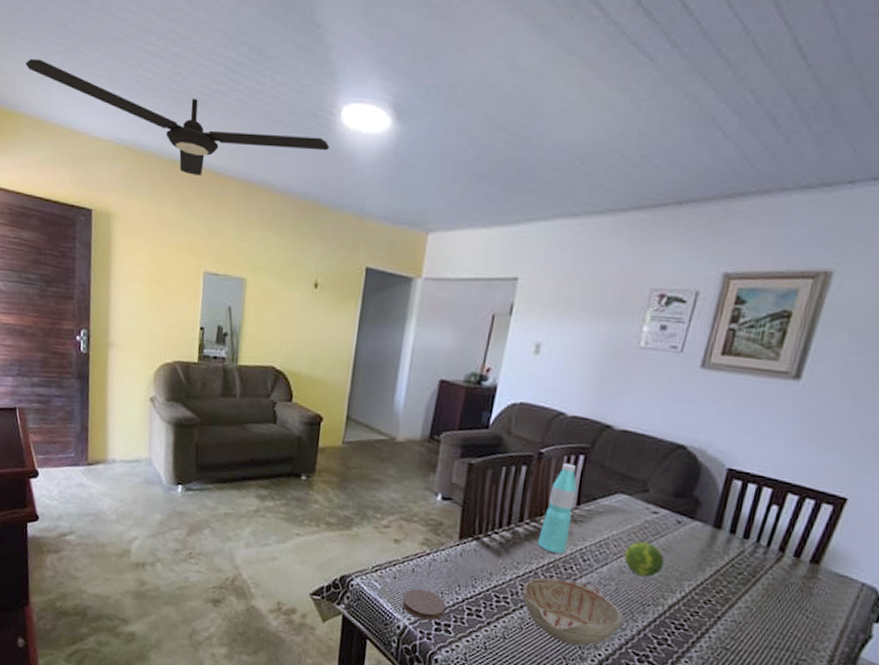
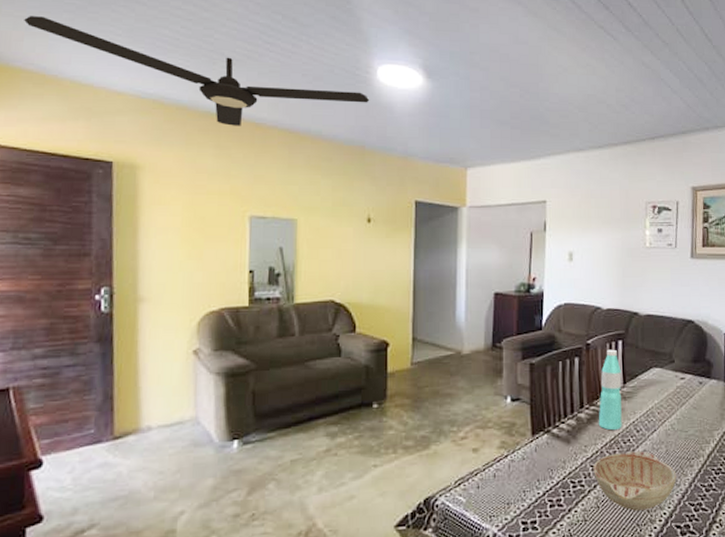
coaster: present [401,588,446,621] -> none [488,492,530,523]
fruit: present [623,540,665,577] -> none [666,404,697,435]

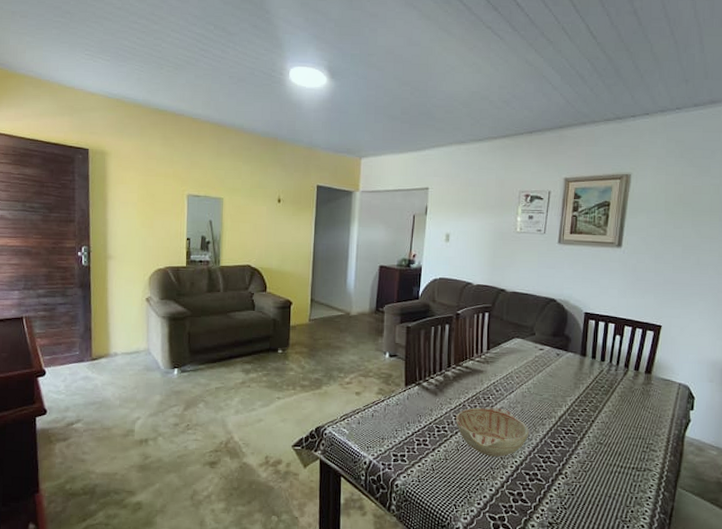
ceiling fan: present [24,16,370,126] -> none [26,32,283,121]
water bottle: present [598,349,622,431] -> none [462,319,486,389]

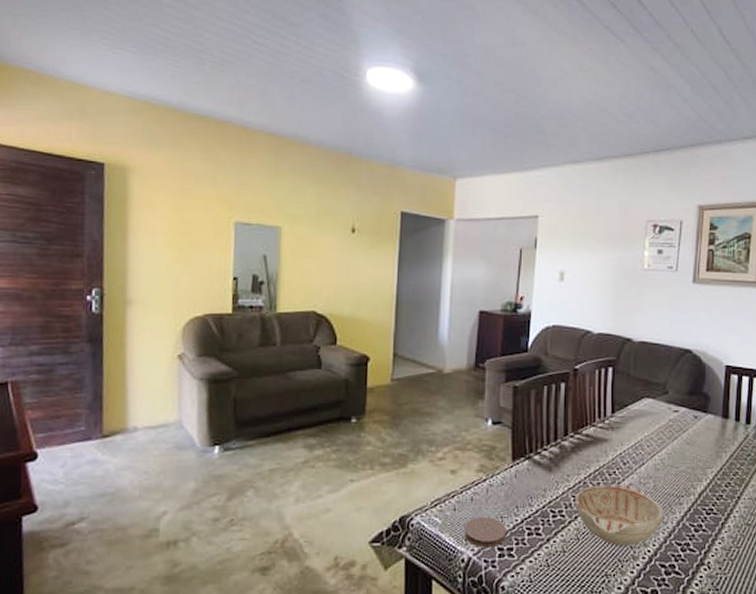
coaster: none [366,429,400,454] -> present [463,516,507,548]

